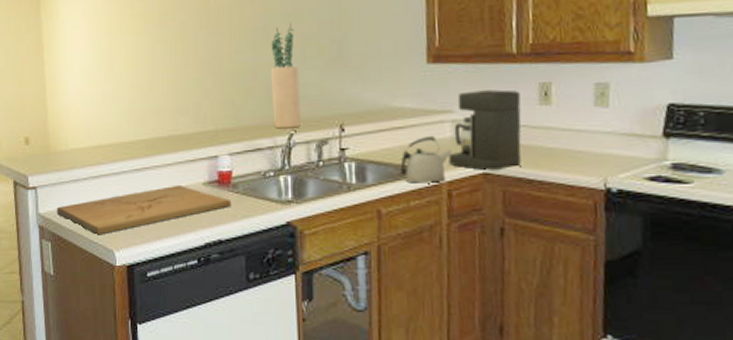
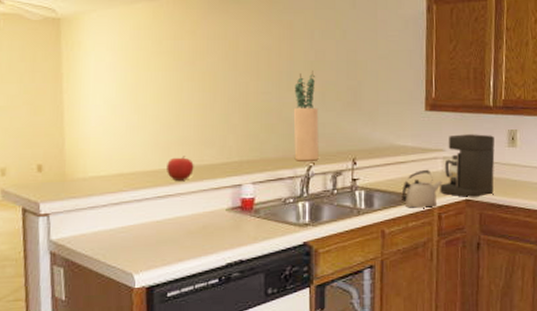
cutting board: present [56,184,232,235] -> none [71,210,253,260]
fruit: none [142,125,169,152] -> present [167,156,194,181]

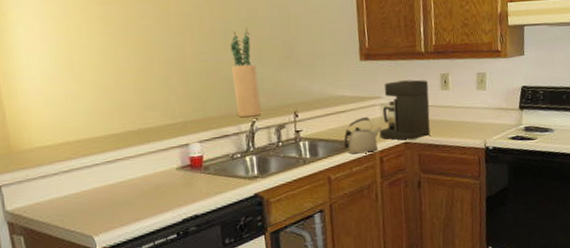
fruit: present [167,156,194,181] -> none [112,120,140,145]

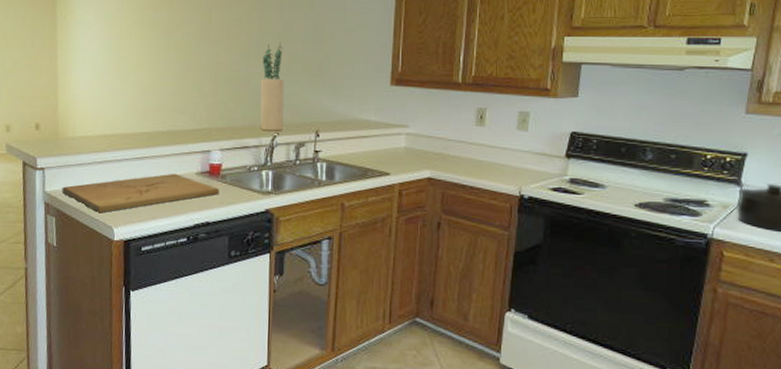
cutting board: none [26,171,205,224] -> present [62,173,220,213]
kettle: present [344,116,382,154] -> none [362,144,405,184]
coffee maker: present [379,79,431,141] -> none [402,111,461,177]

